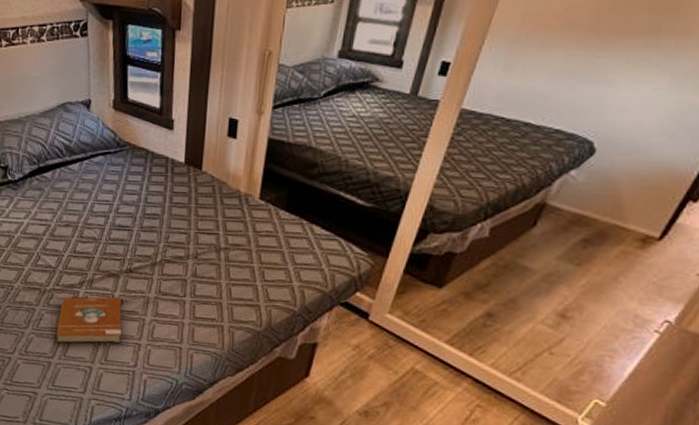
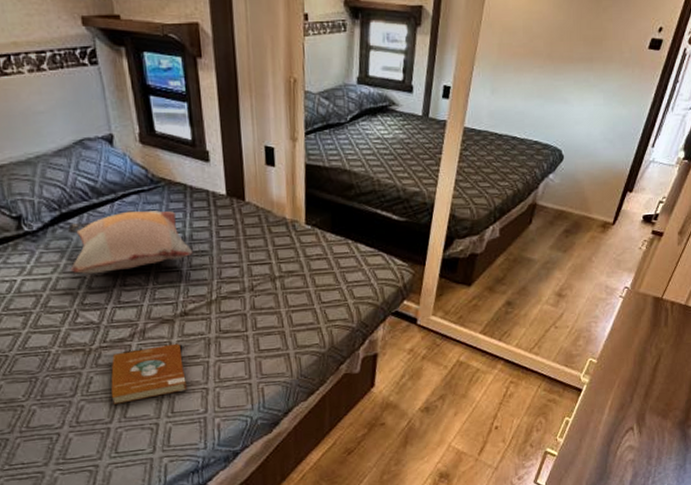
decorative pillow: none [39,170,145,224] -> present [67,210,193,275]

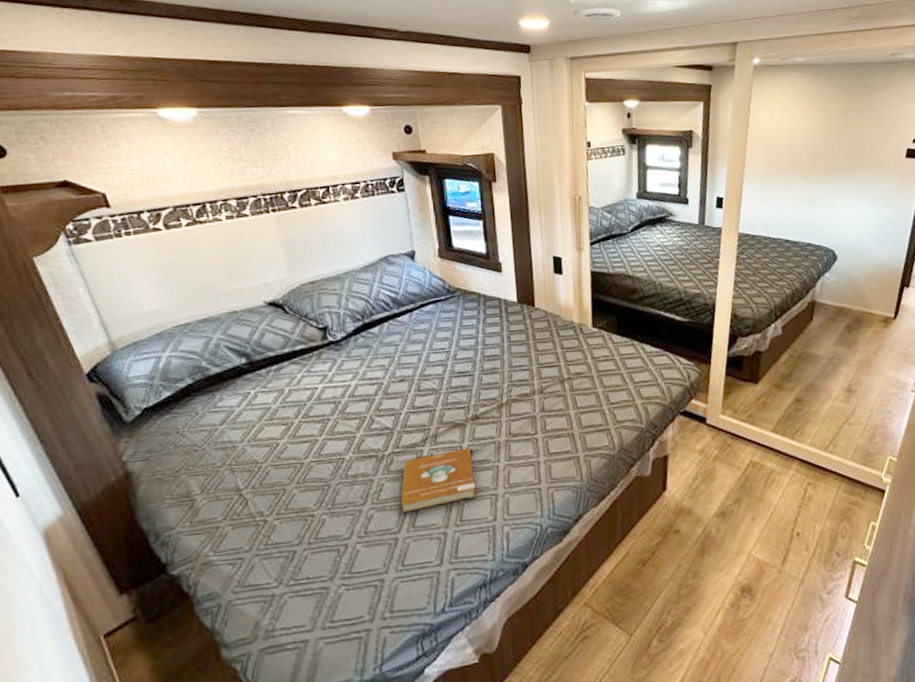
decorative pillow: present [67,210,193,275] -> none [368,318,485,381]

